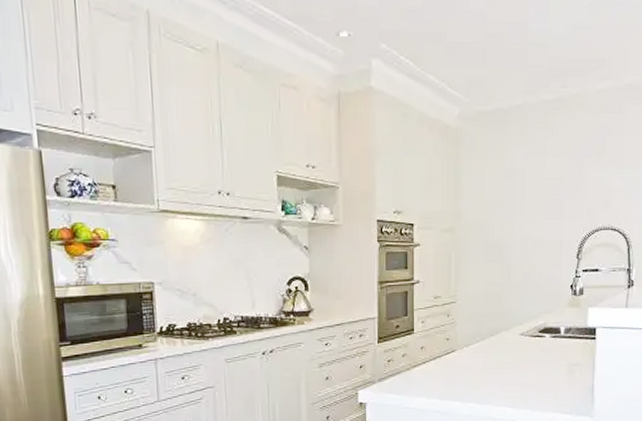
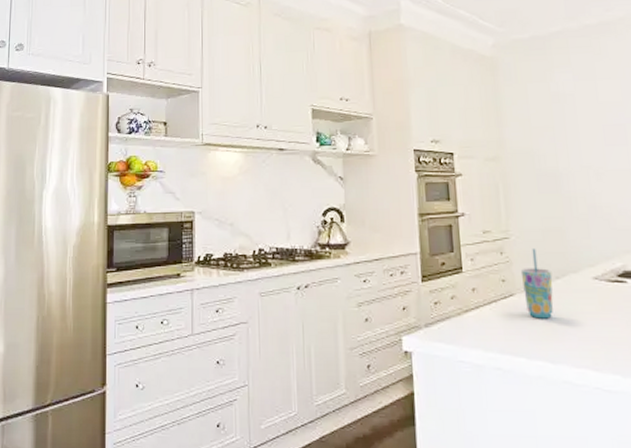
cup: none [462,310,488,370] -> present [520,247,554,319]

